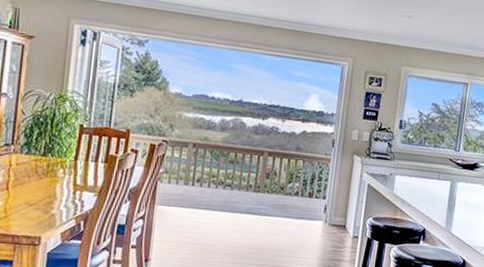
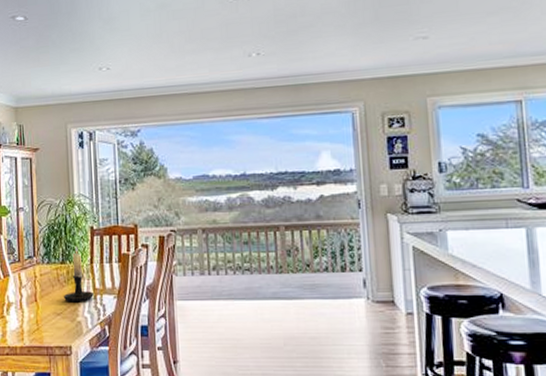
candle holder: none [40,140,73,196] -> present [64,245,94,303]

